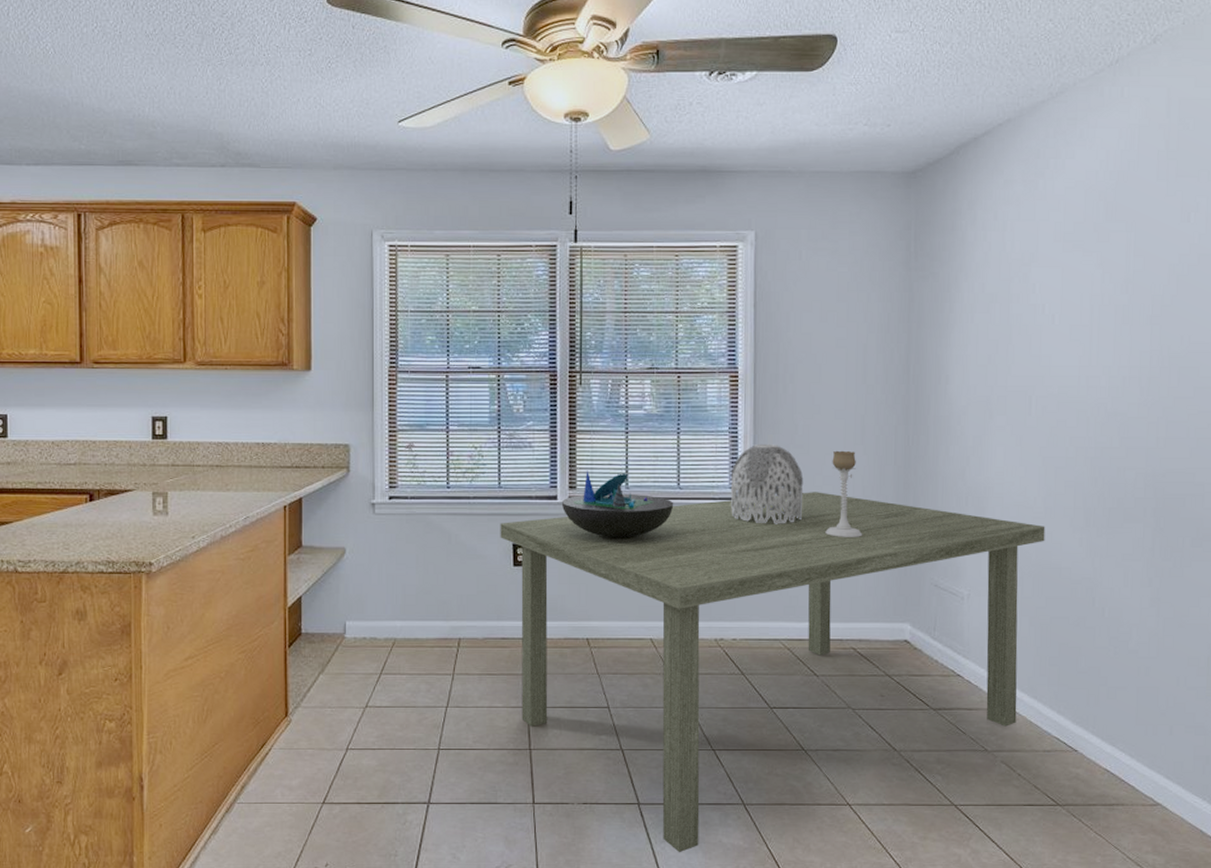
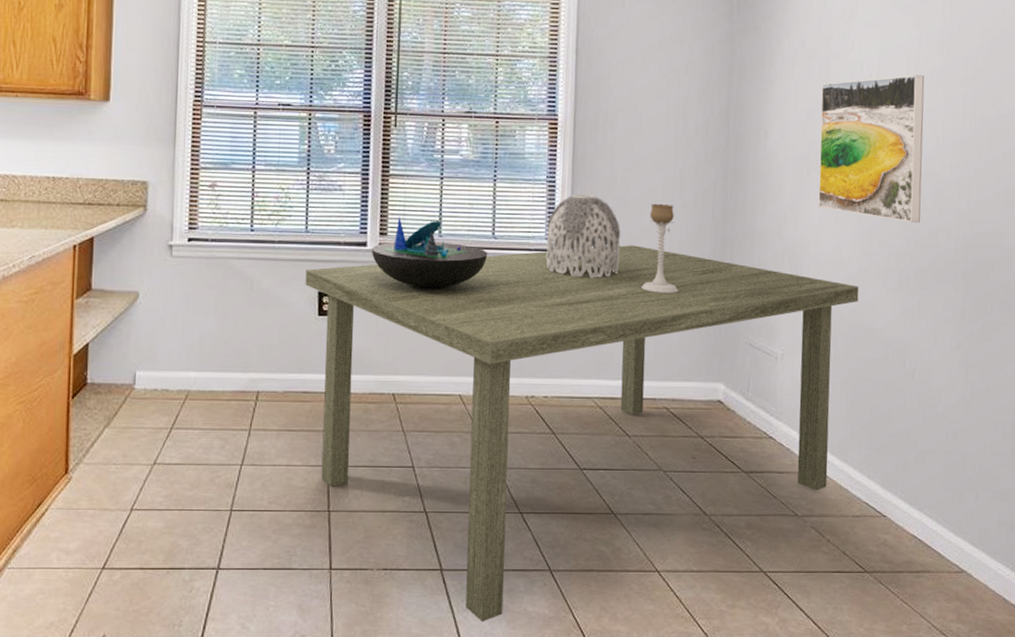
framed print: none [1001,314,1110,462] -> present [818,75,925,223]

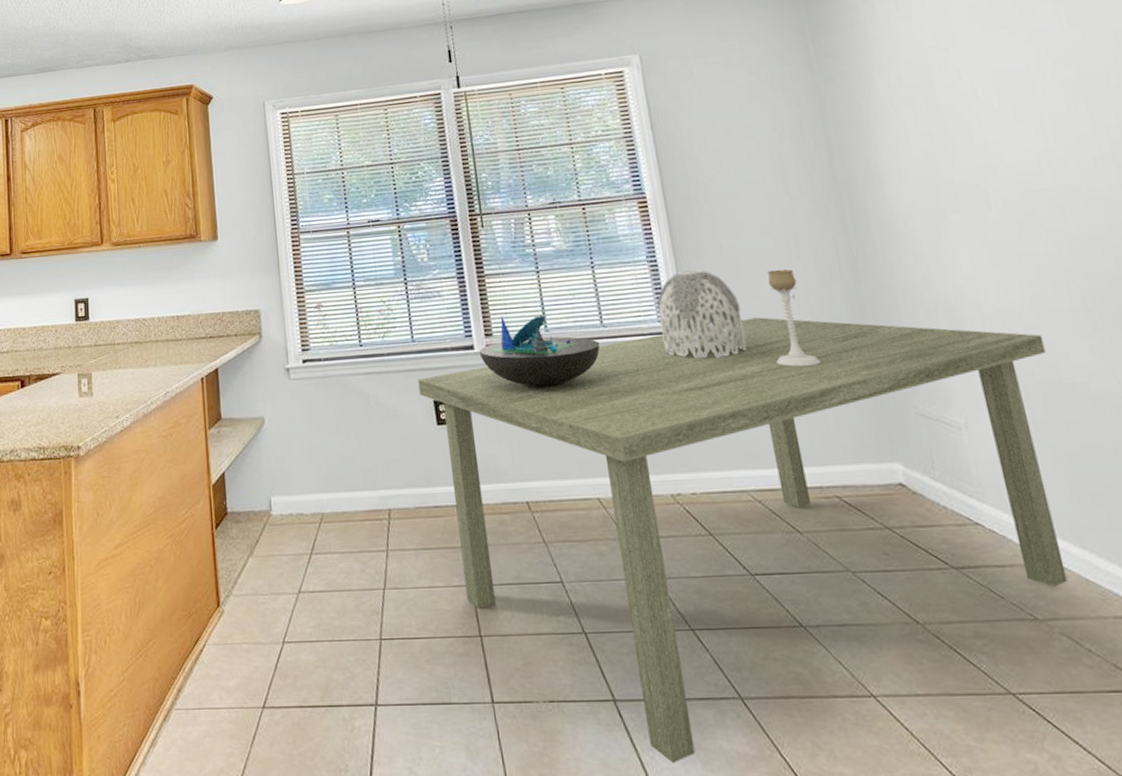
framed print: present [818,75,925,223] -> none [933,91,1099,255]

